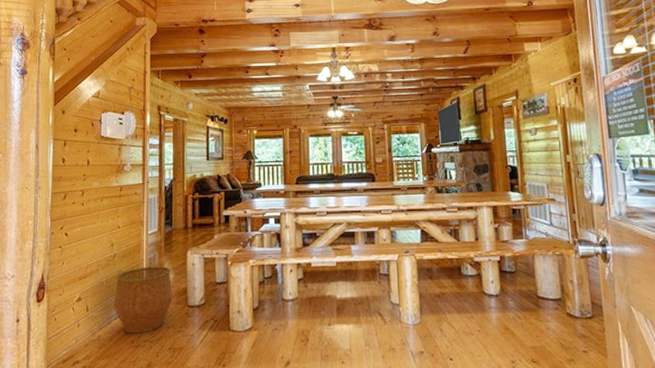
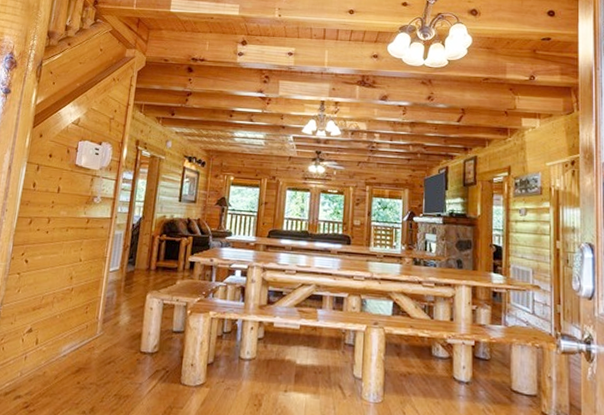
basket: present [114,266,173,334] -> none [64,305,127,375]

